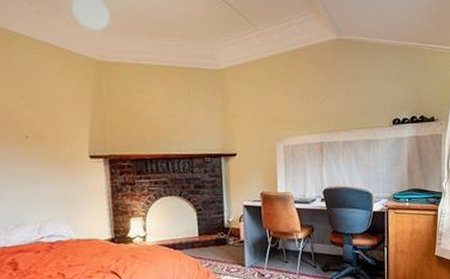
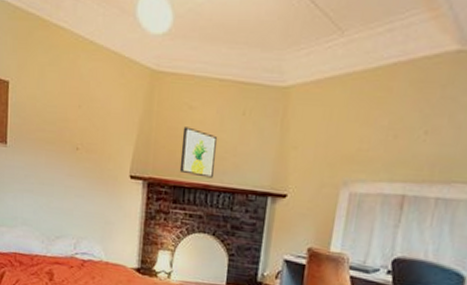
wall art: none [135,107,171,149] -> present [179,127,217,178]

